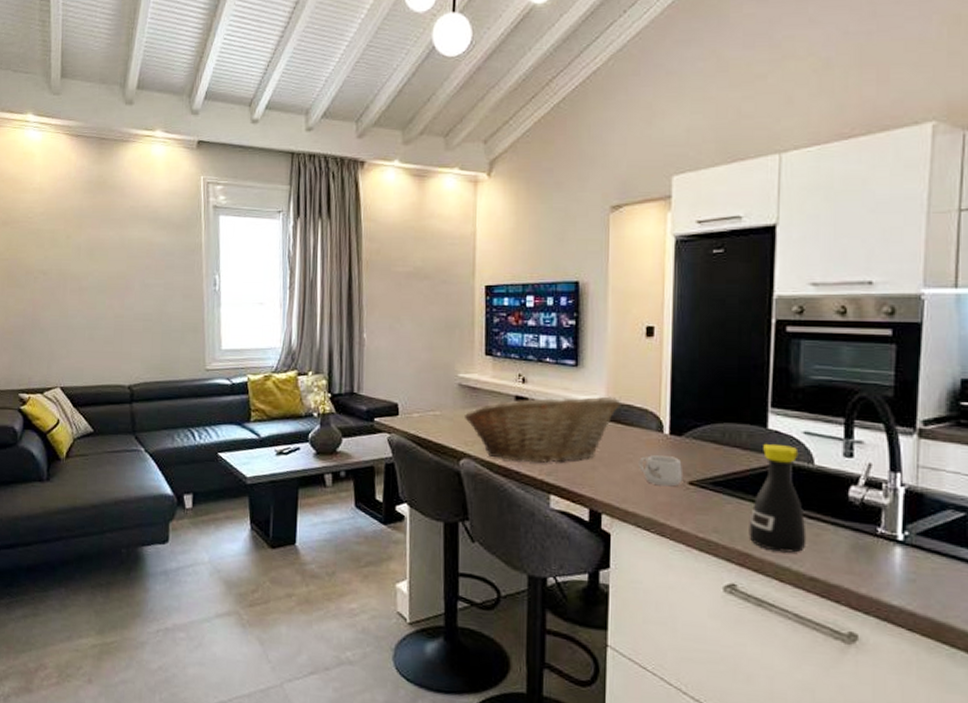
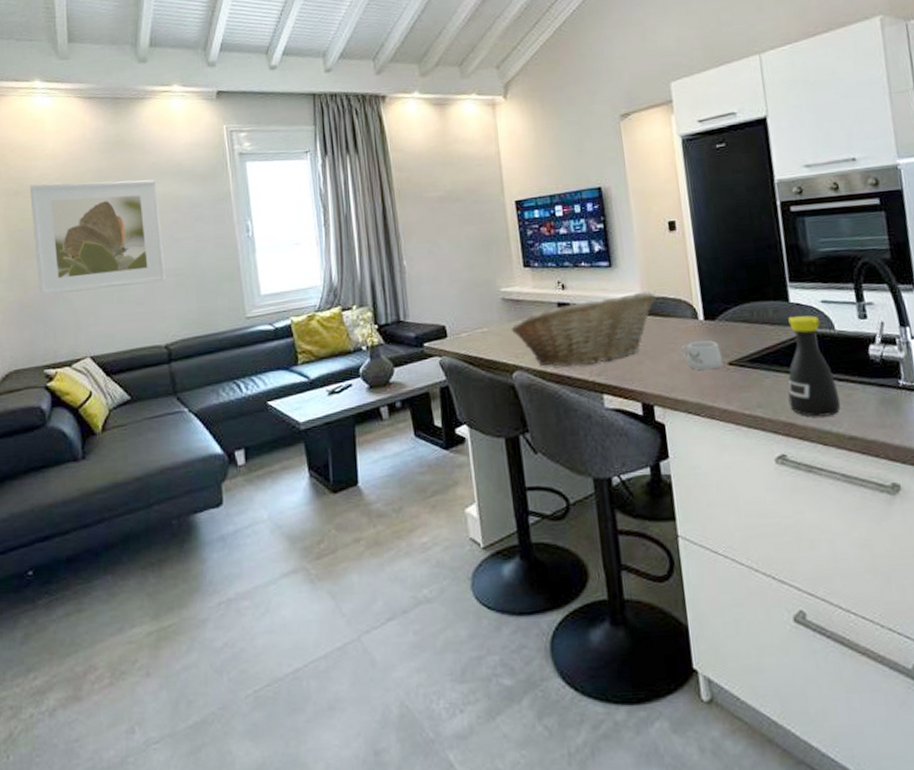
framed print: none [16,216,135,325] -> present [29,179,166,296]

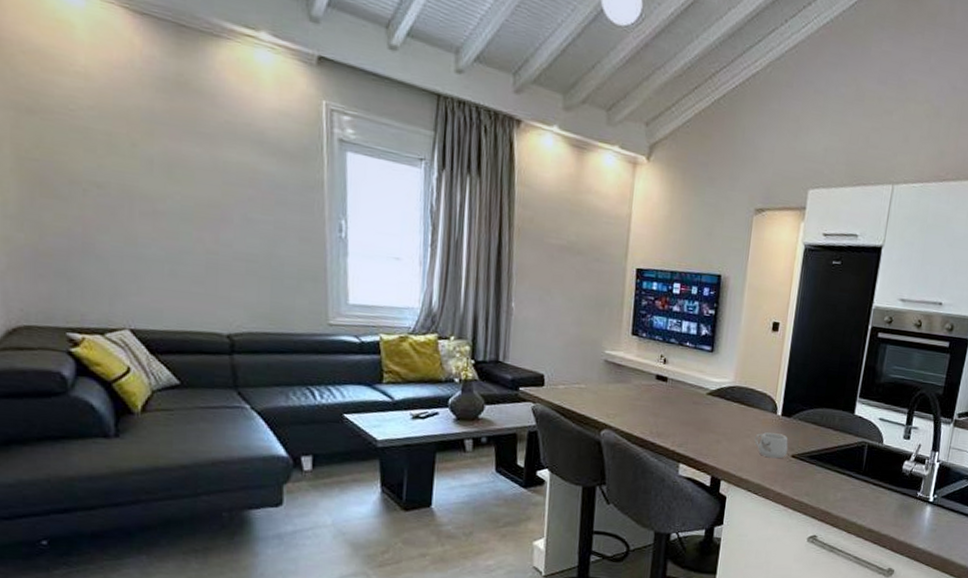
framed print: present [29,179,166,296] -> none [49,105,234,265]
fruit basket: present [512,291,656,367] -> none [608,376,746,437]
bottle: present [787,315,841,417] -> none [830,426,874,511]

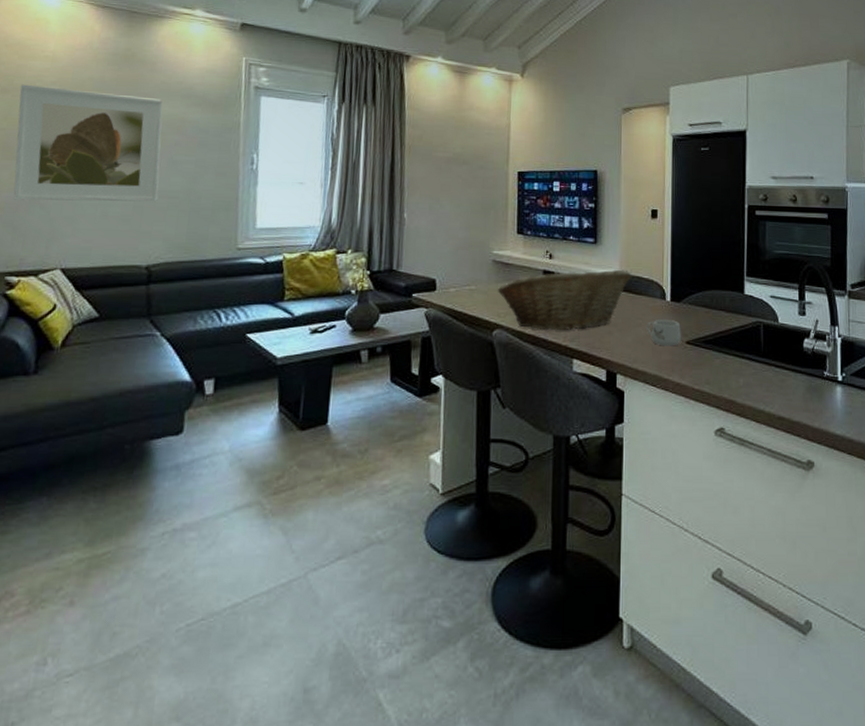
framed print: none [49,105,234,265] -> present [13,84,163,202]
fruit basket: none [608,376,746,437] -> present [498,269,632,330]

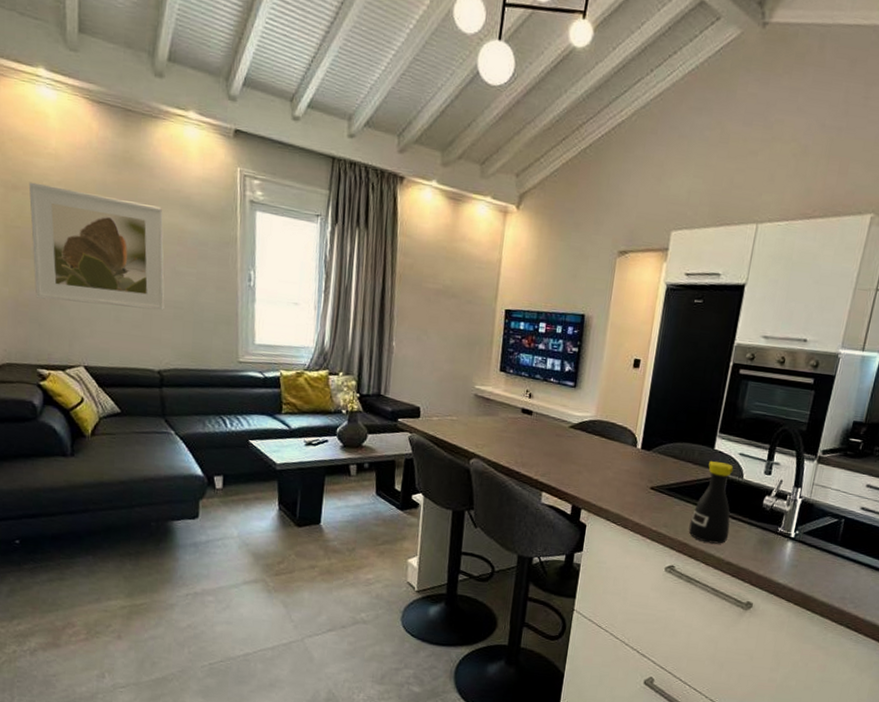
fruit basket: present [498,269,632,330] -> none [477,409,607,467]
mug: present [647,320,682,346] -> none [614,464,647,490]
bottle: none [732,306,775,397] -> present [688,460,734,544]

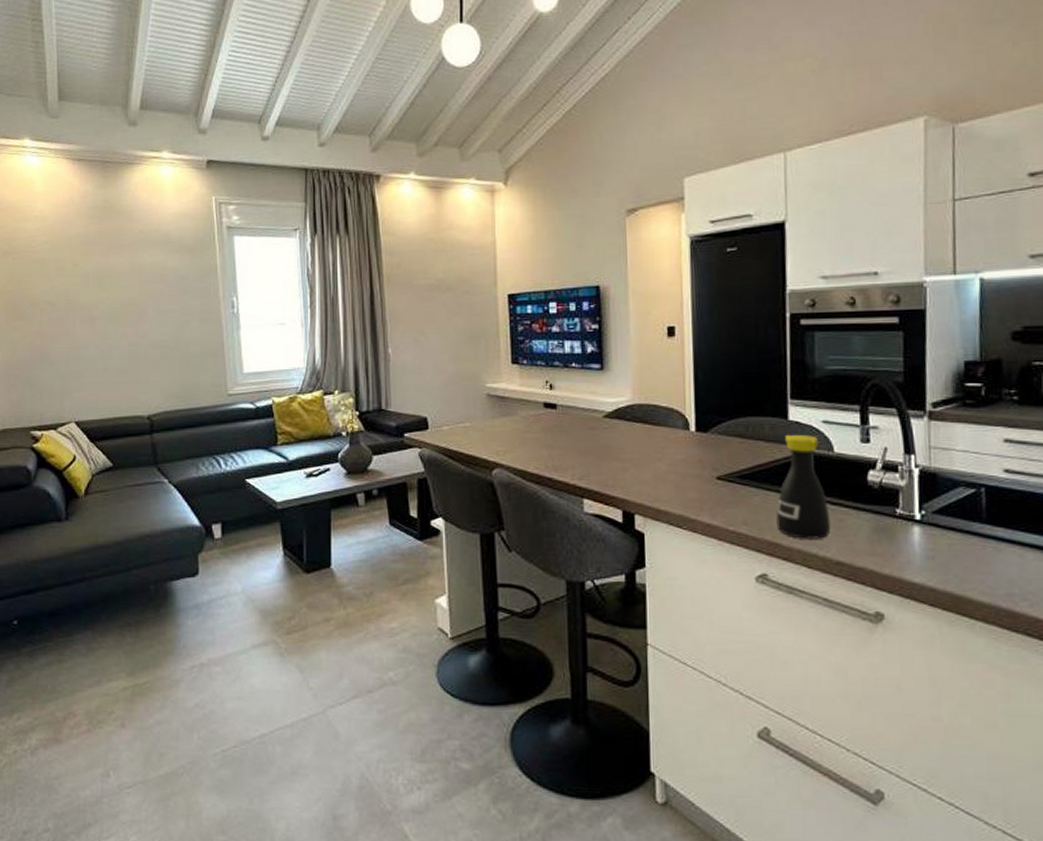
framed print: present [28,182,165,311] -> none [18,246,150,359]

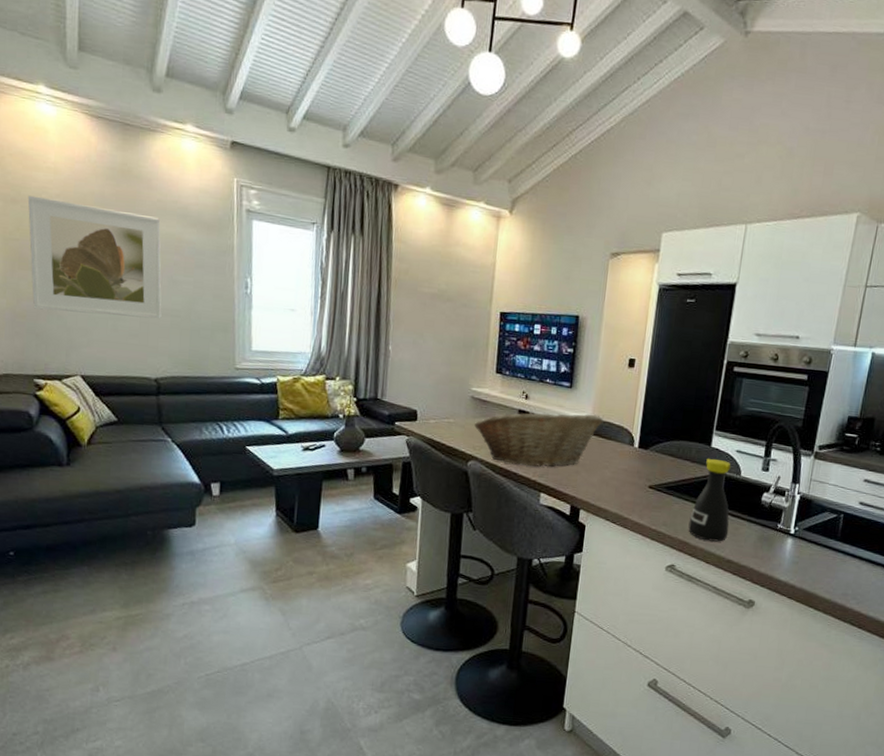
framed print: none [18,246,150,359] -> present [27,195,162,319]
fruit basket: none [495,397,648,467] -> present [474,410,604,468]

